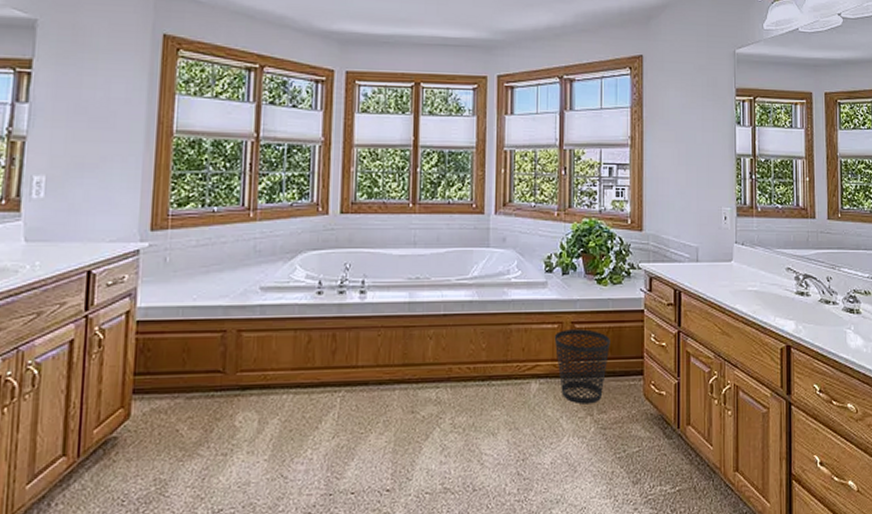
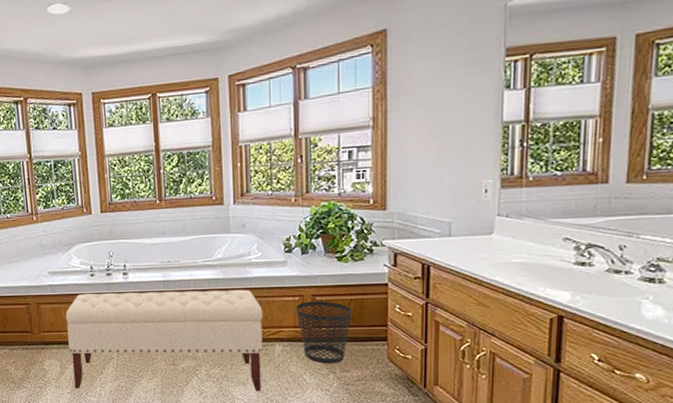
bench: none [273,314,520,454] -> present [65,289,263,392]

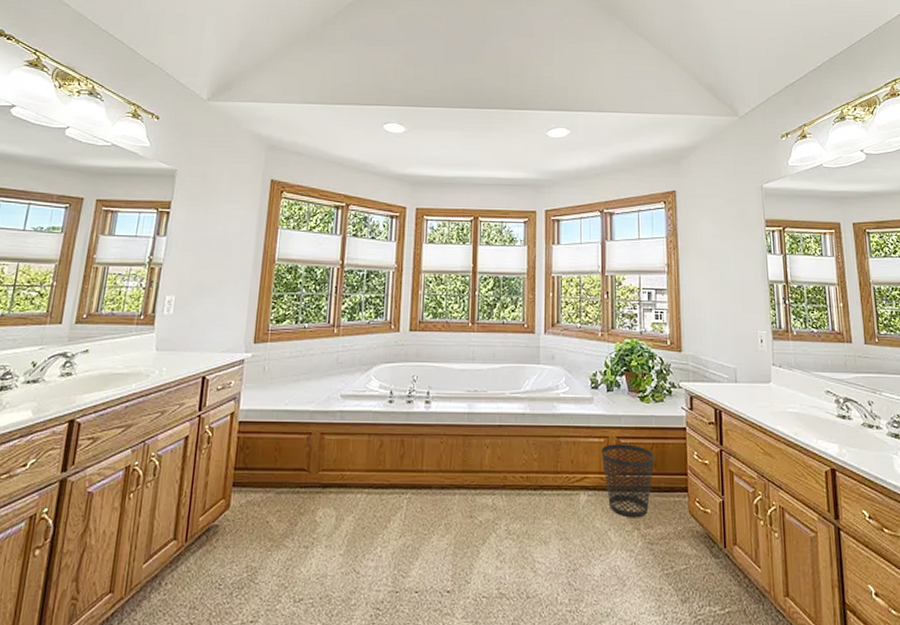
bench: present [65,289,263,392] -> none [349,423,569,554]

